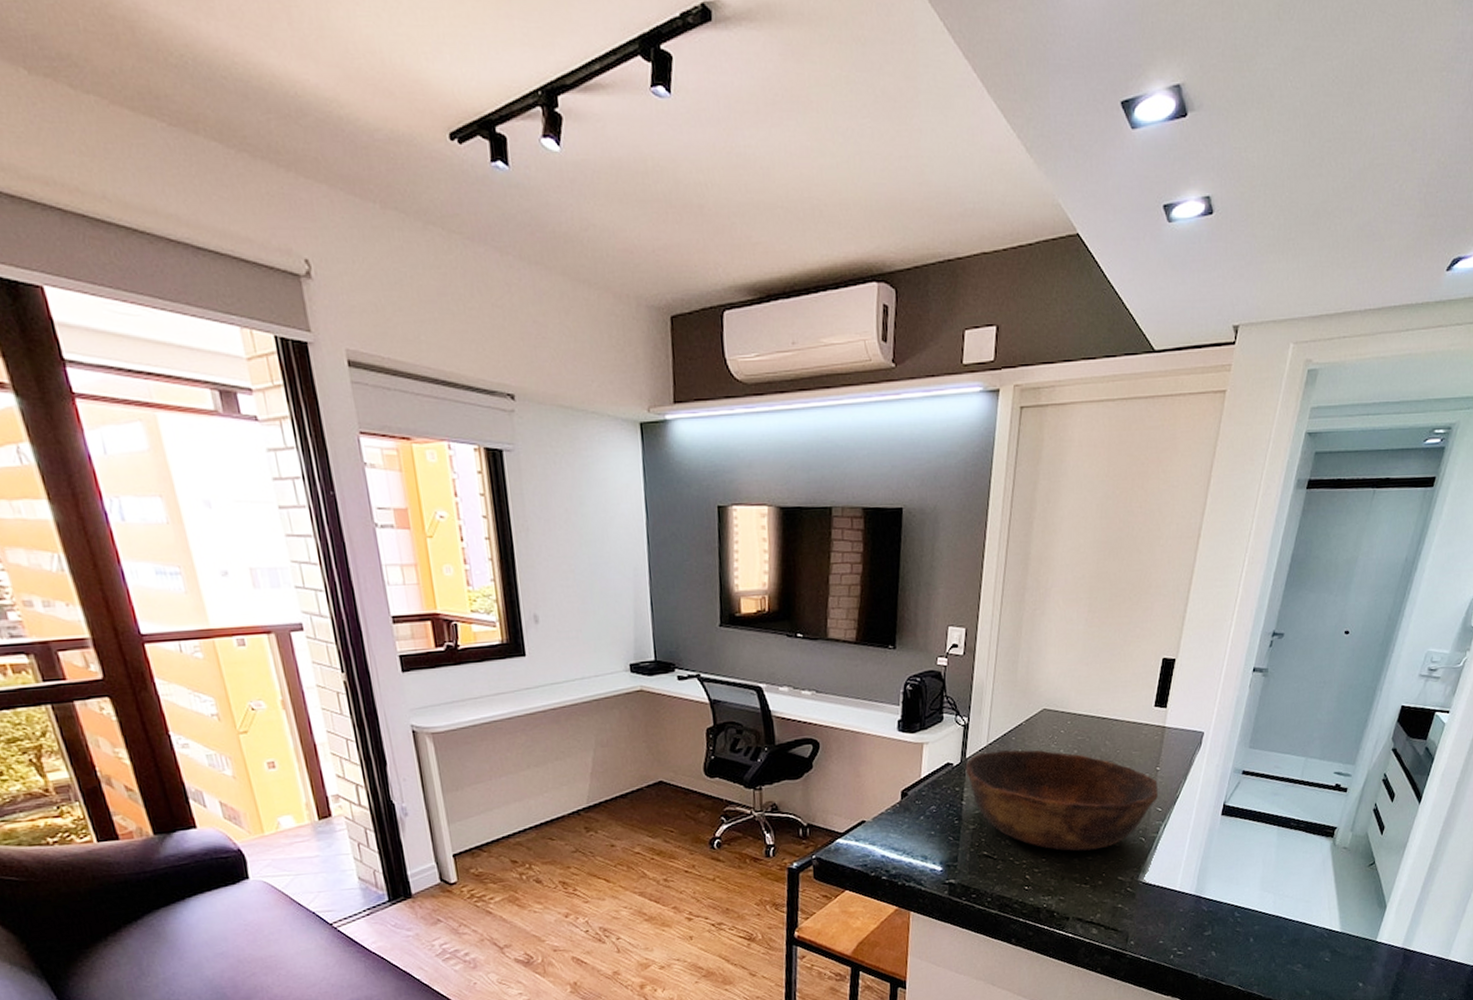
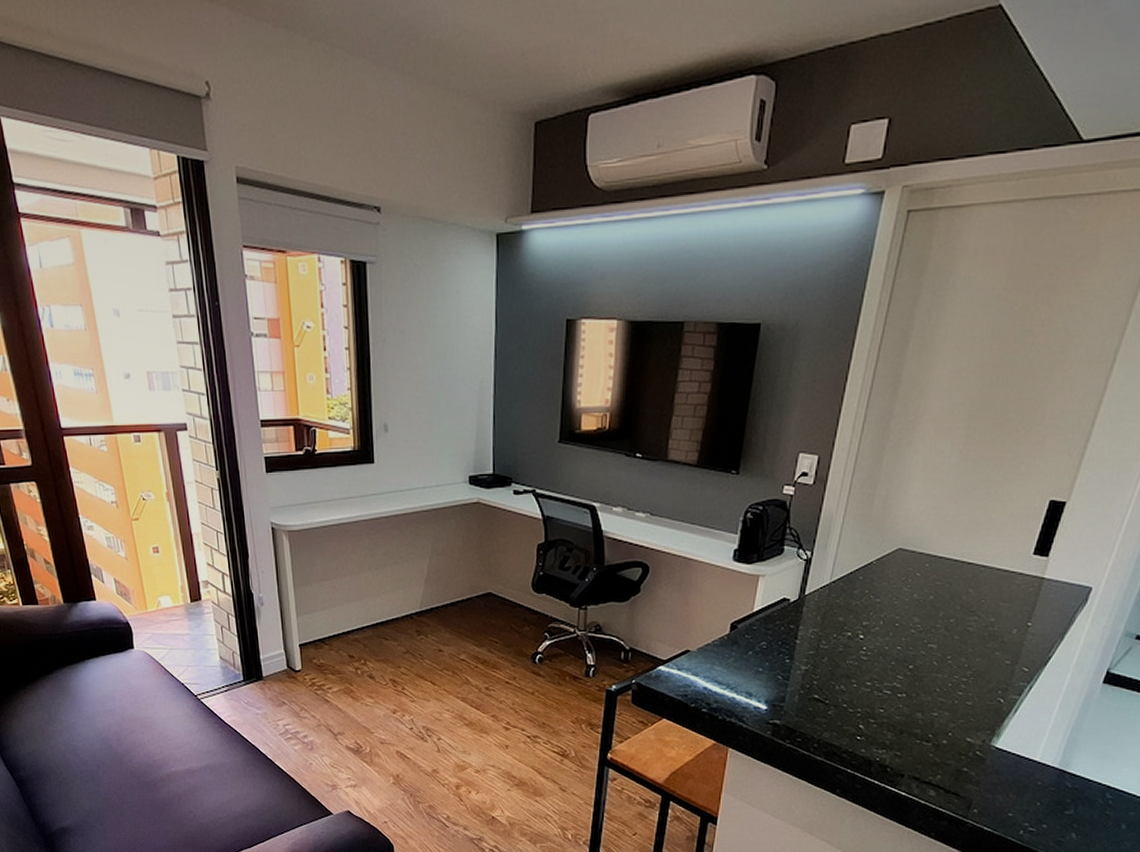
bowl: present [965,750,1158,852] -> none [803,590,1027,706]

